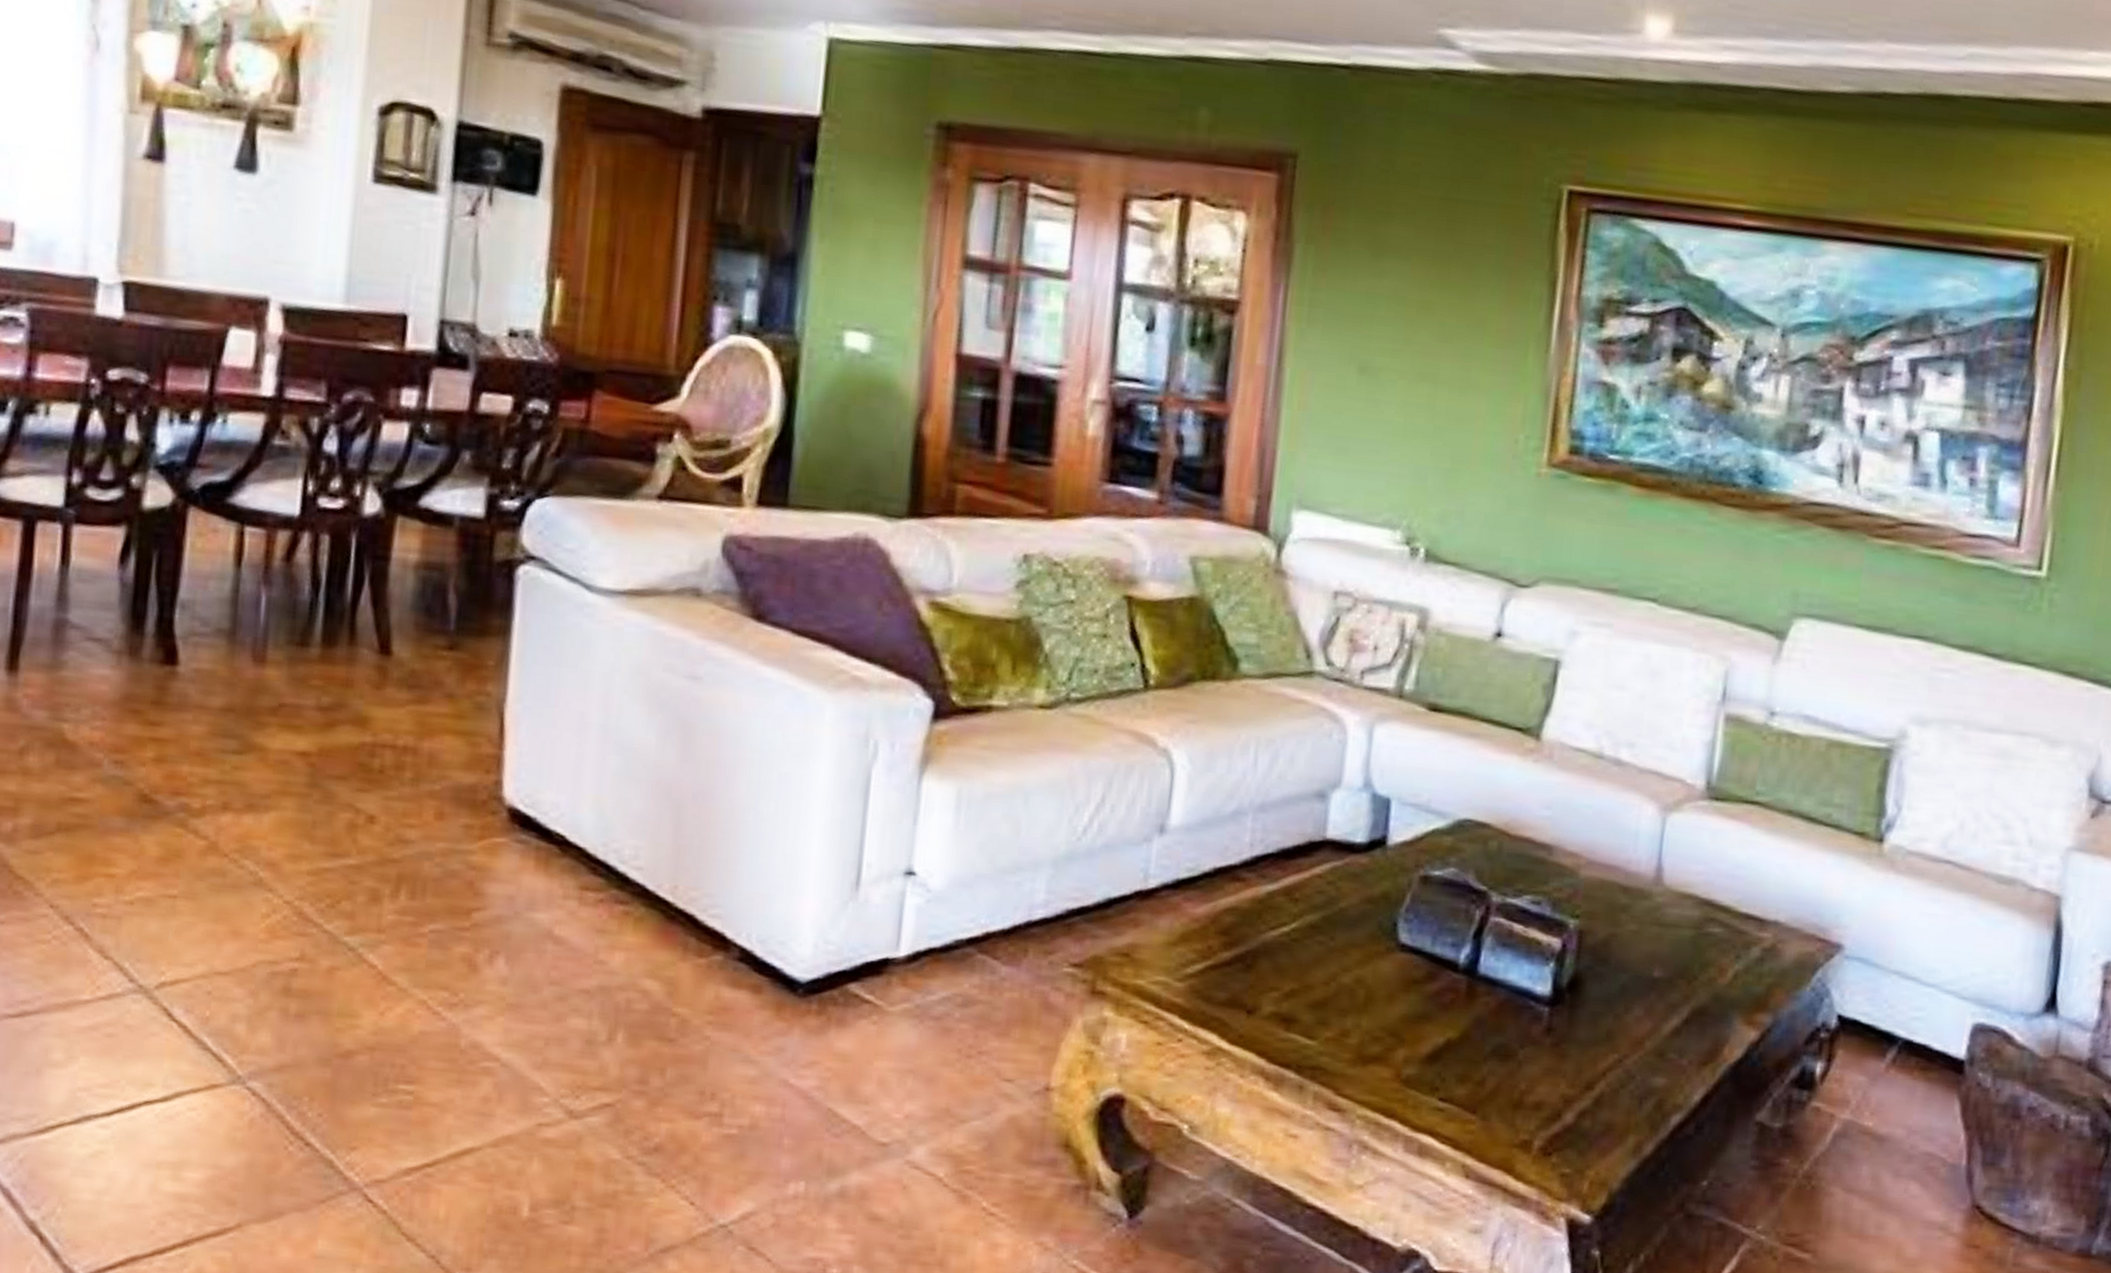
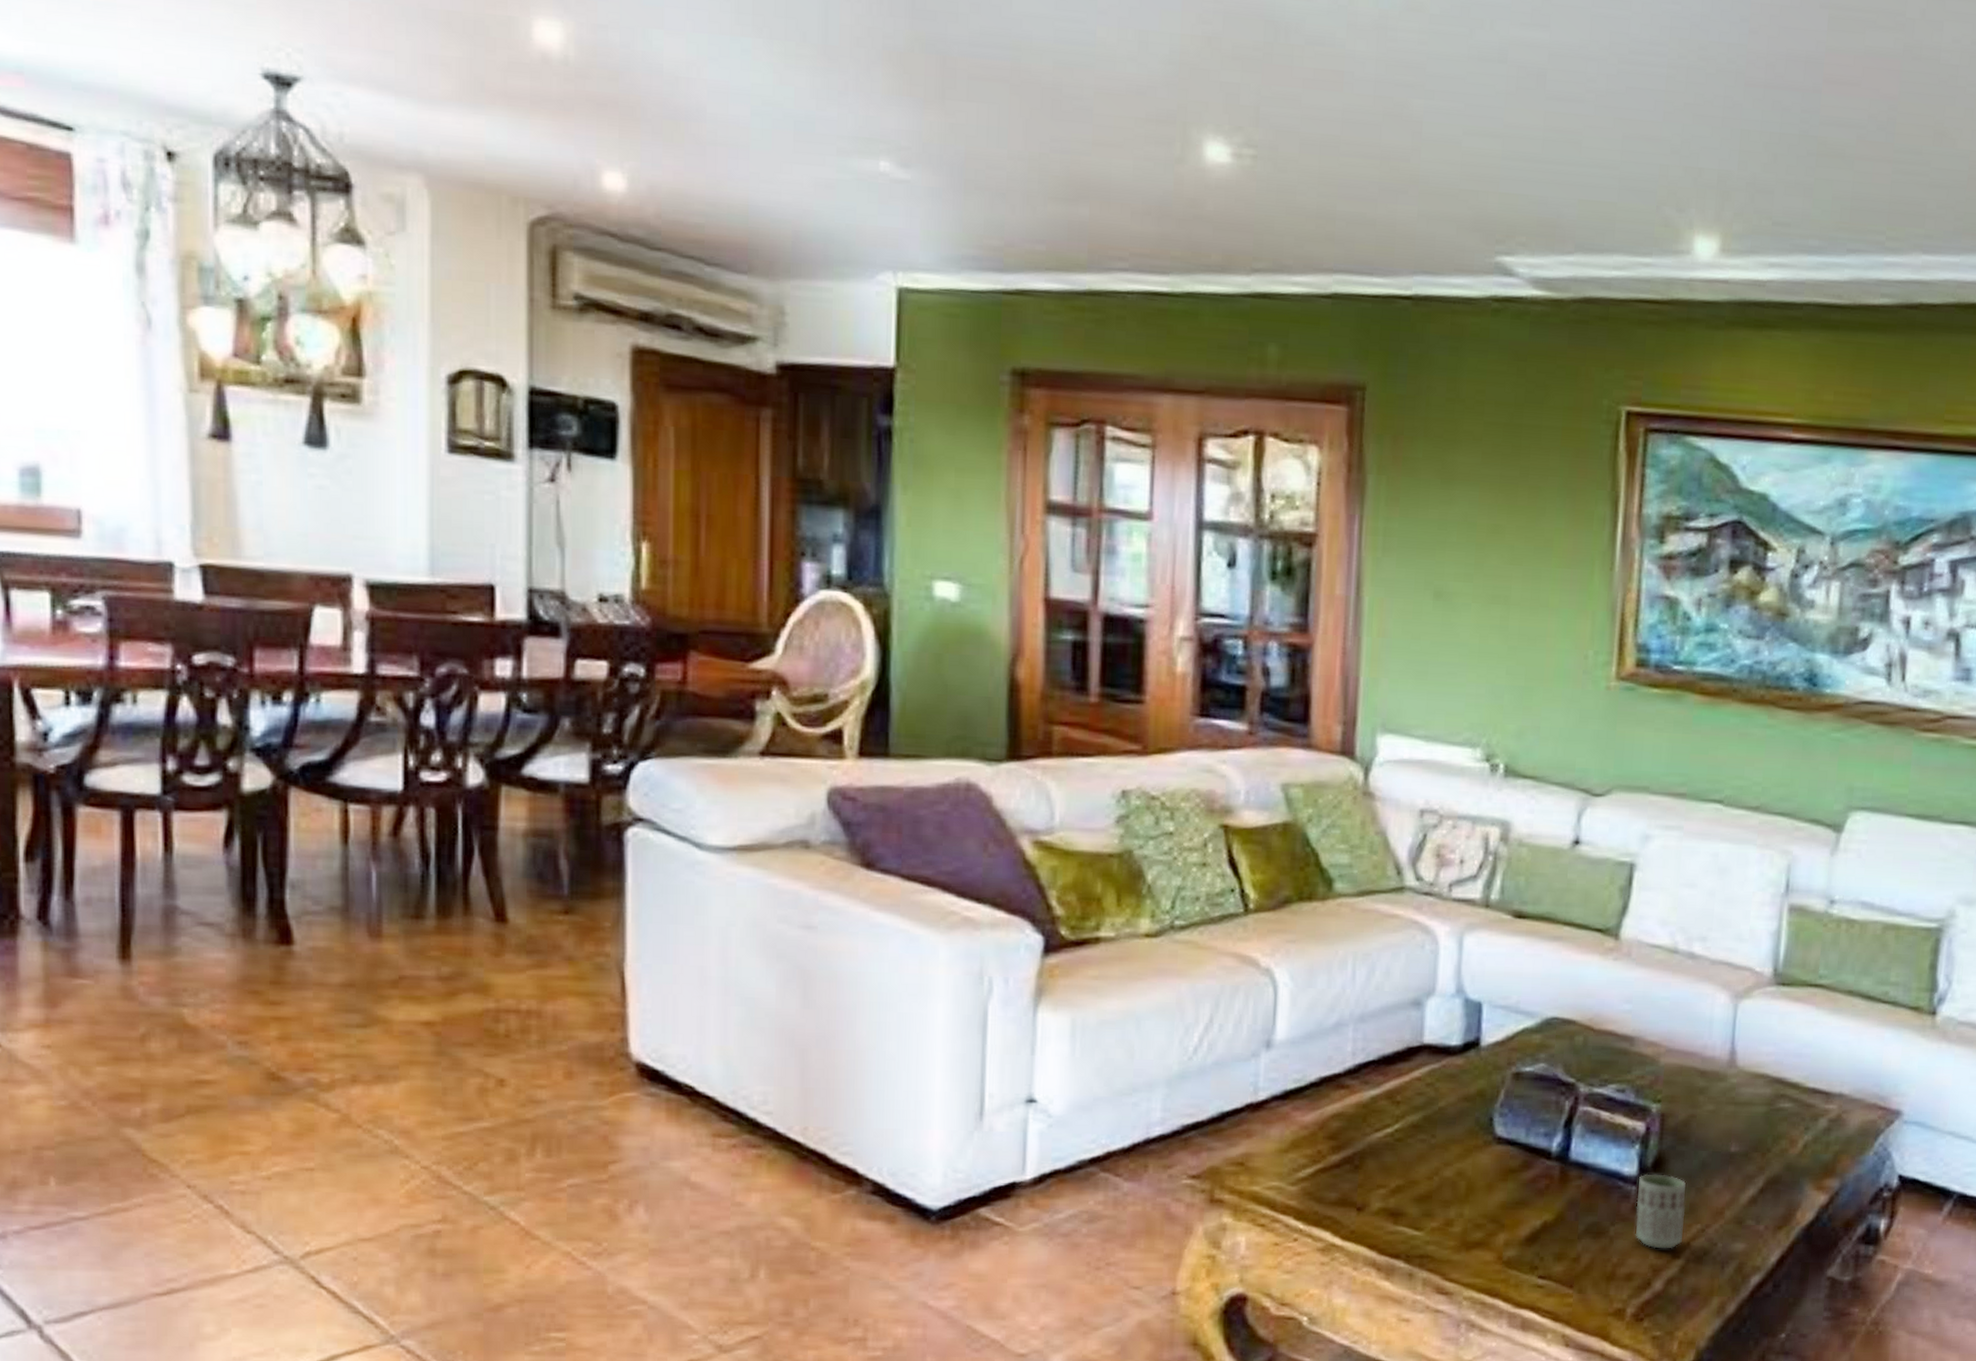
cup: none [1546,994,1603,1079] -> present [1635,1173,1686,1249]

